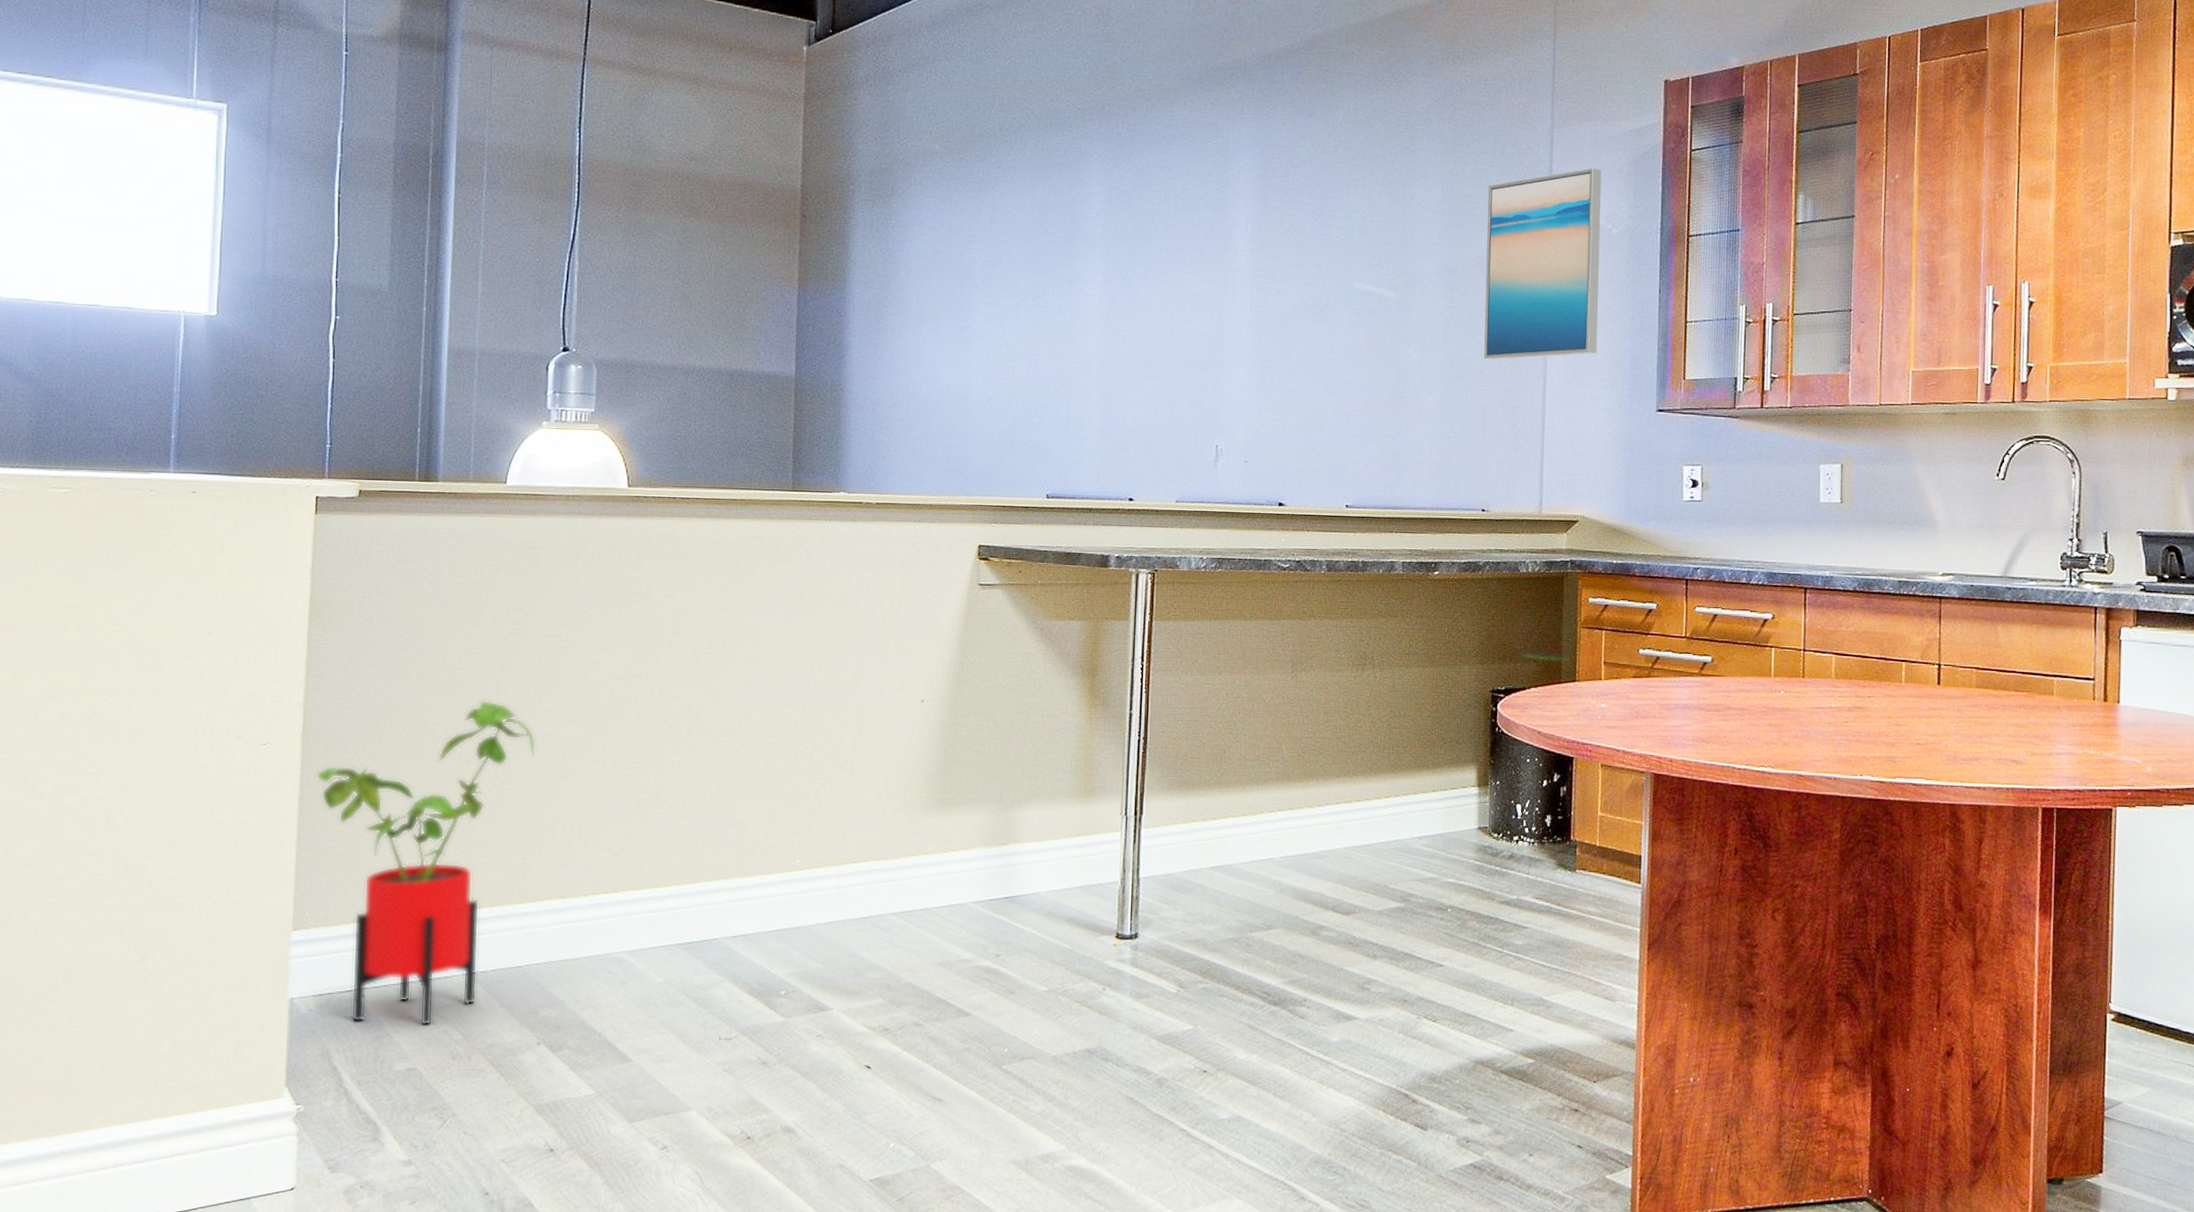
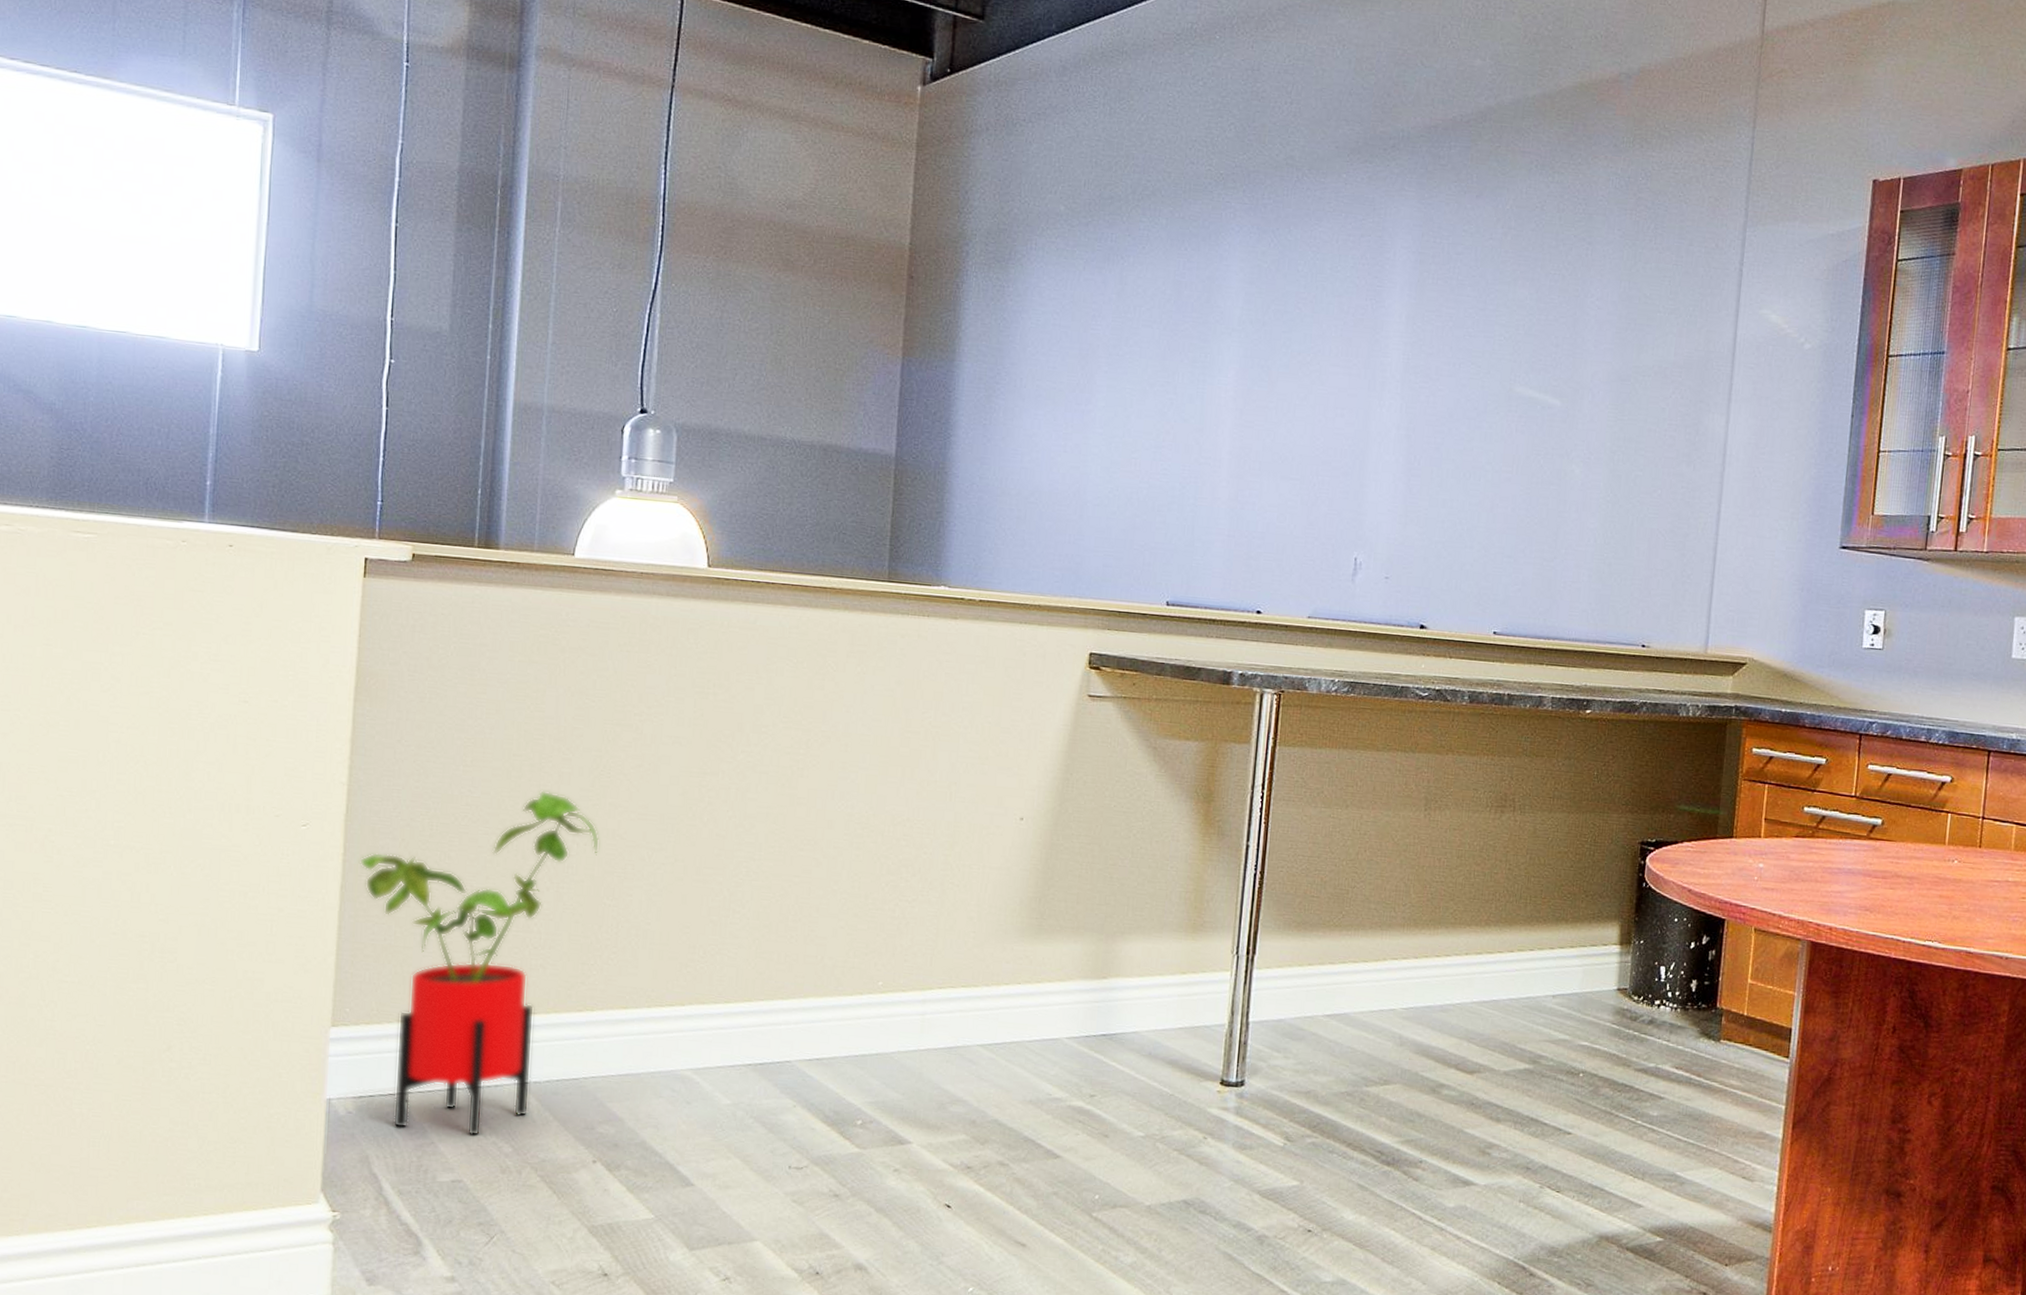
wall art: present [1484,168,1601,360] -> none [1654,274,1797,482]

